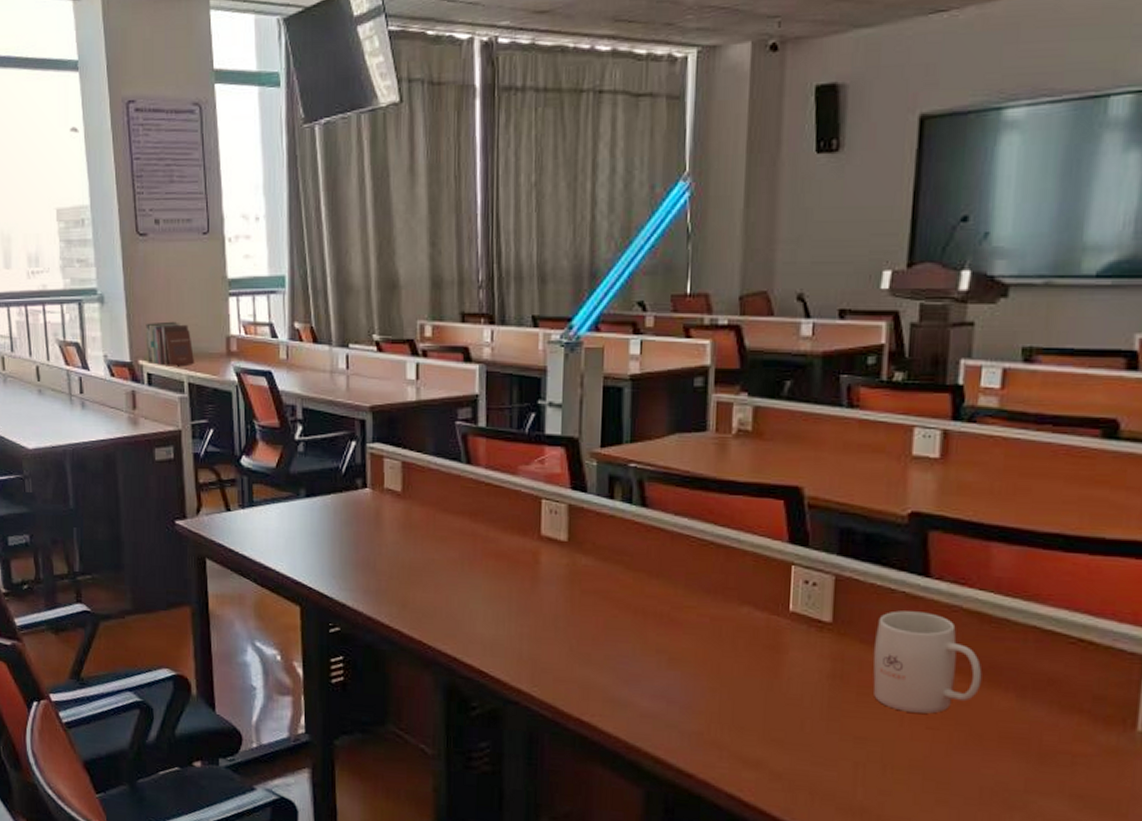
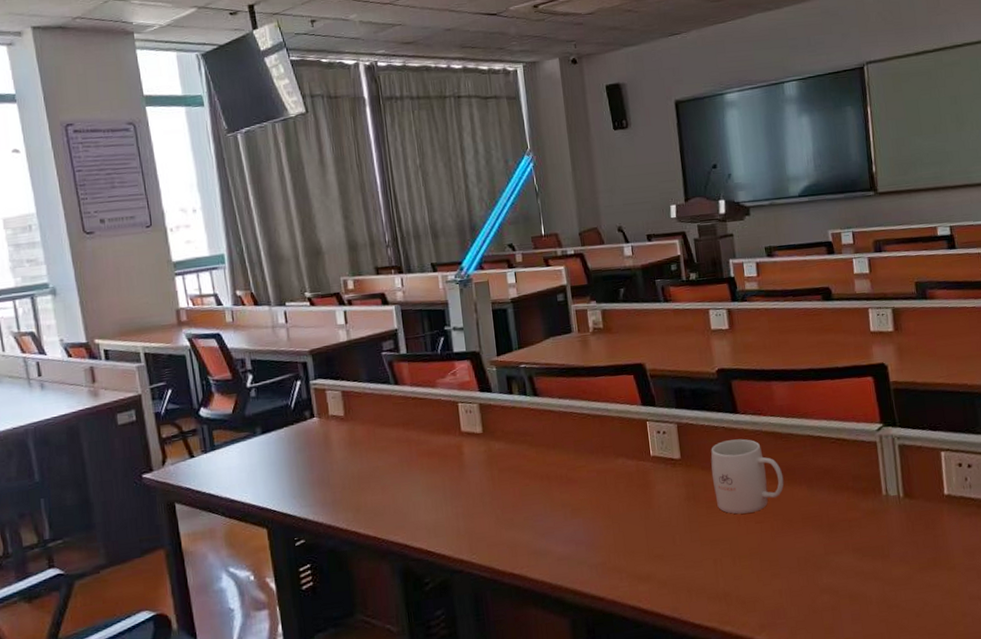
books: present [144,321,195,367] -> none [98,302,149,342]

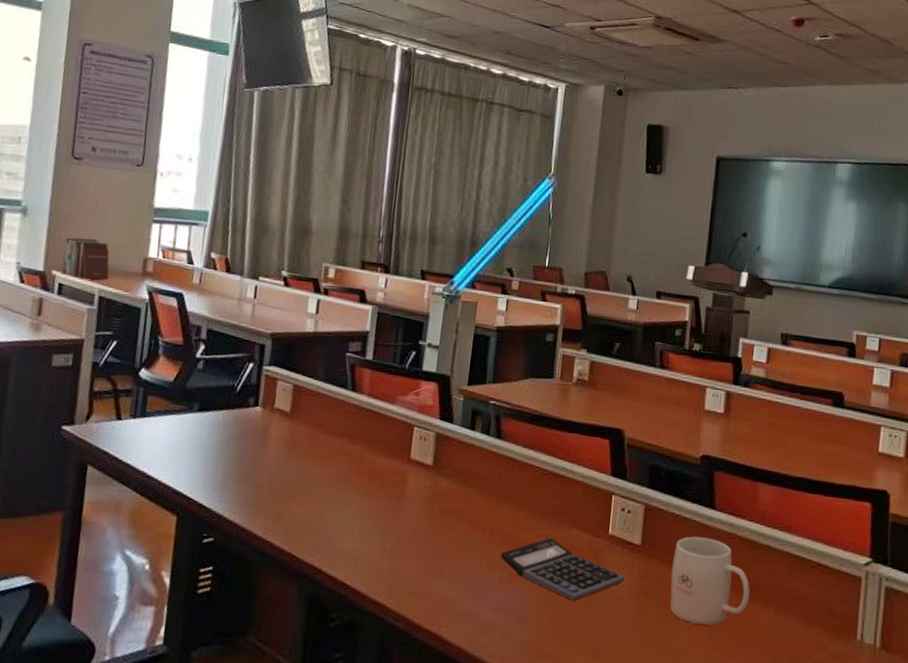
books: none [98,302,149,342] -> present [60,237,110,281]
calculator: none [560,470,673,519] -> present [500,537,625,601]

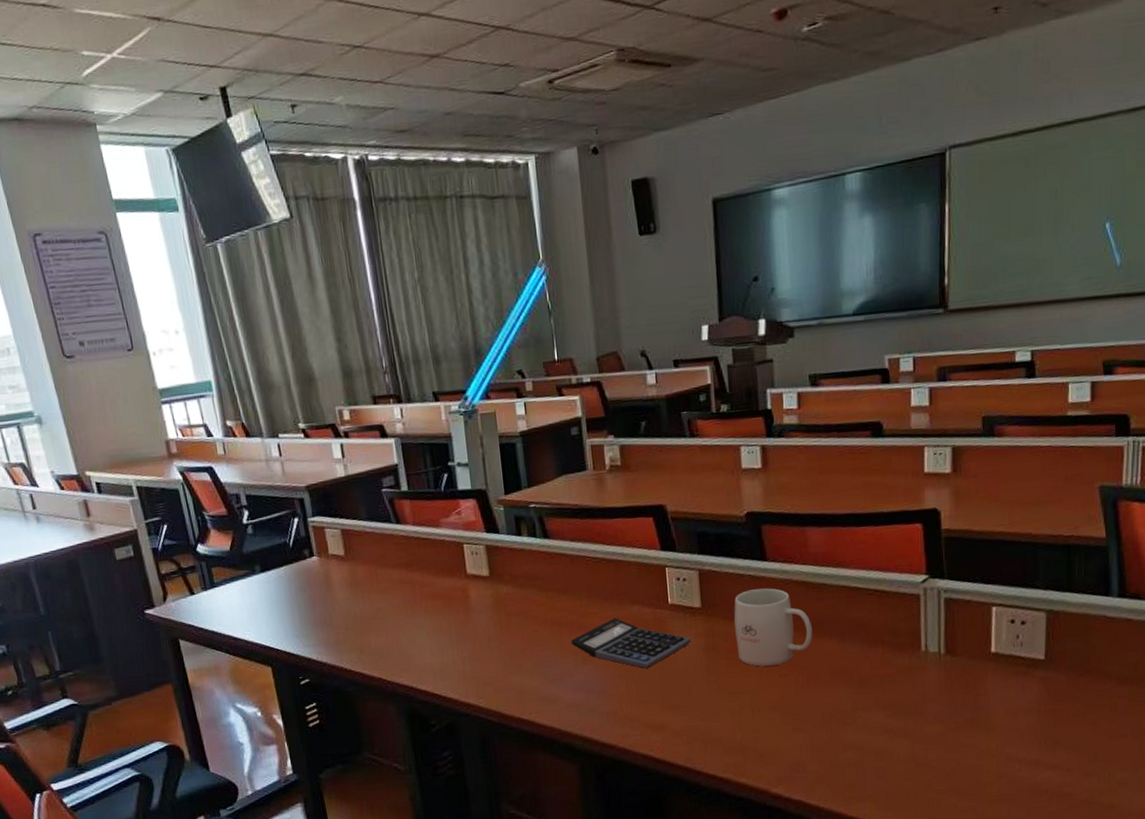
books: present [60,237,110,281] -> none [86,432,140,475]

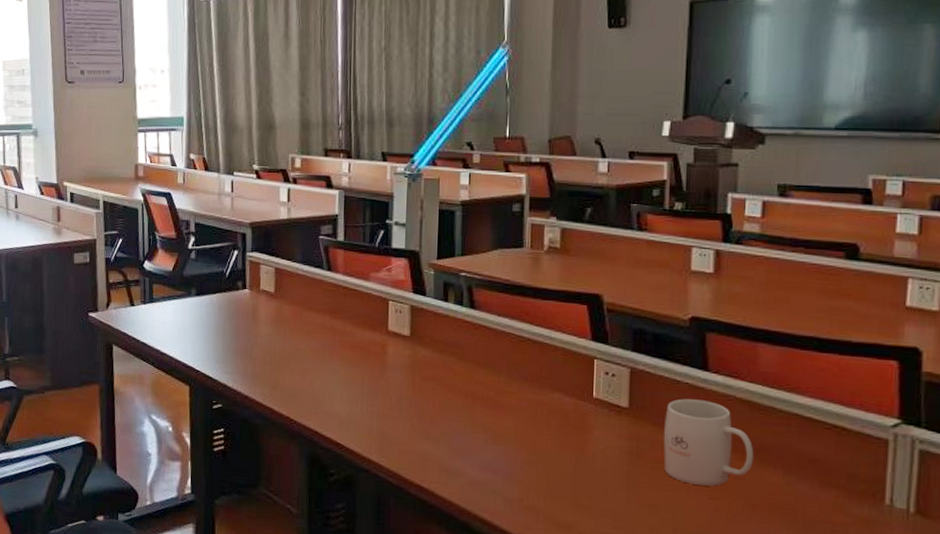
calculator: present [570,617,691,669] -> none [483,401,613,461]

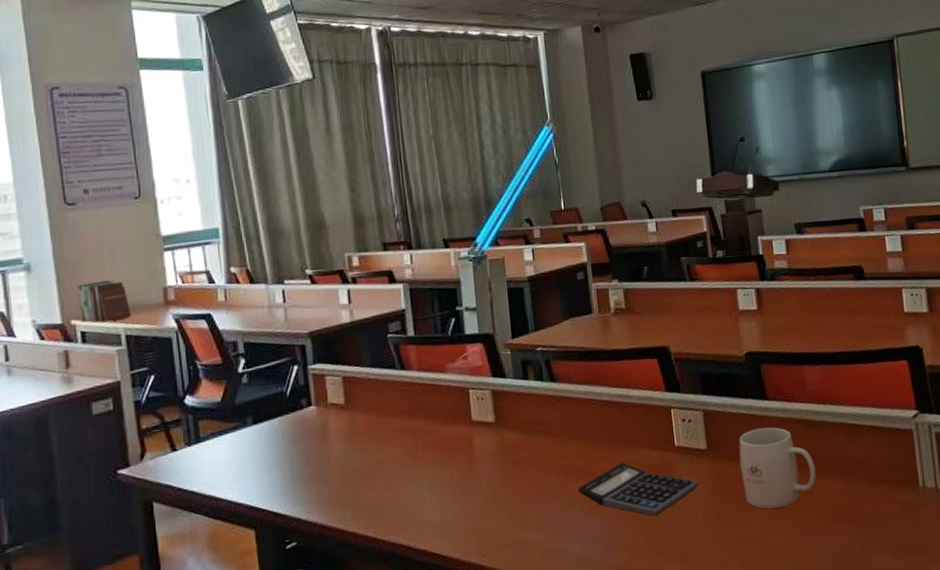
books: none [69,151,109,188] -> present [76,280,132,323]
calculator: none [483,401,613,461] -> present [577,462,699,516]

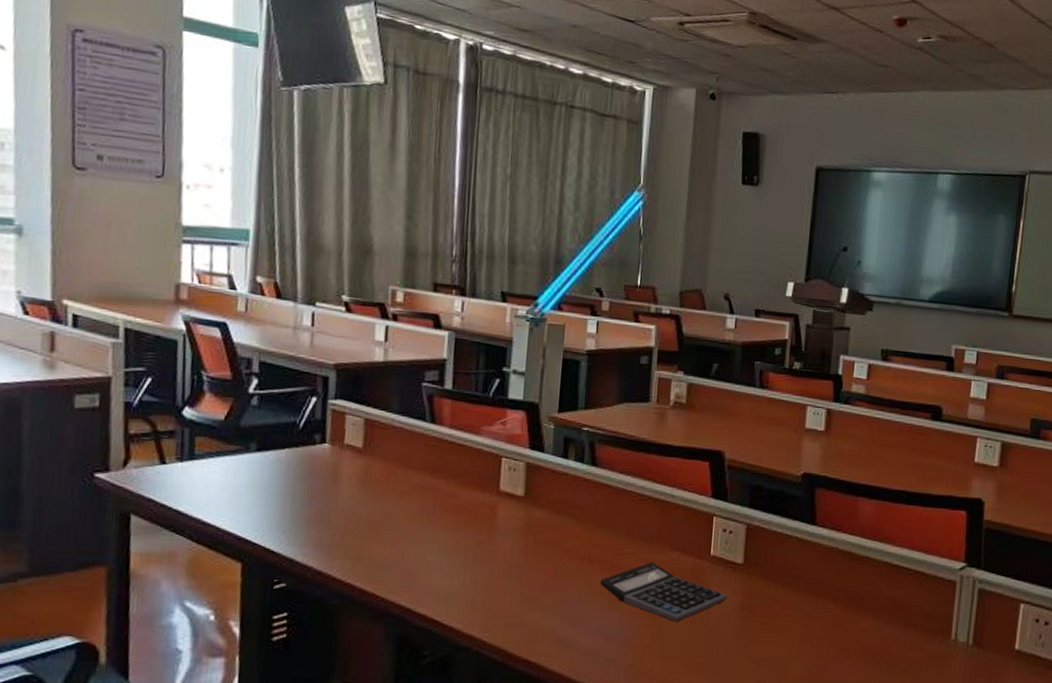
books: present [76,280,132,323] -> none [73,261,135,311]
mug: present [738,427,817,509] -> none [772,552,851,635]

